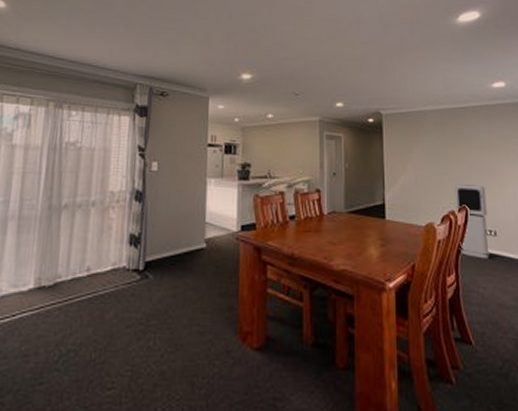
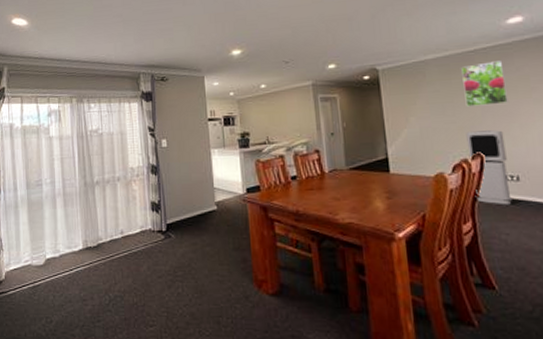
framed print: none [454,119,490,161] -> present [461,61,508,107]

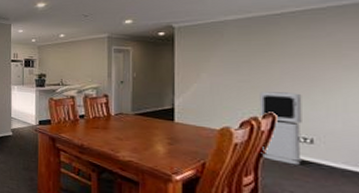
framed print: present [461,61,508,107] -> none [263,25,313,68]

